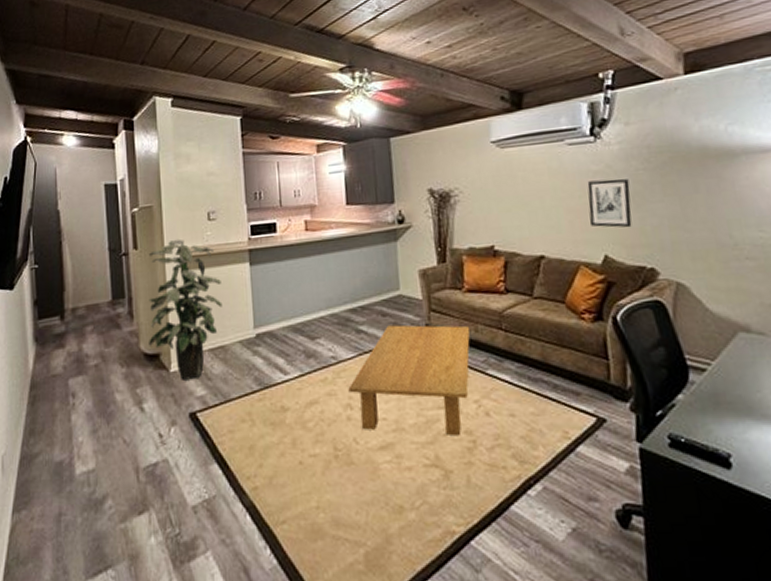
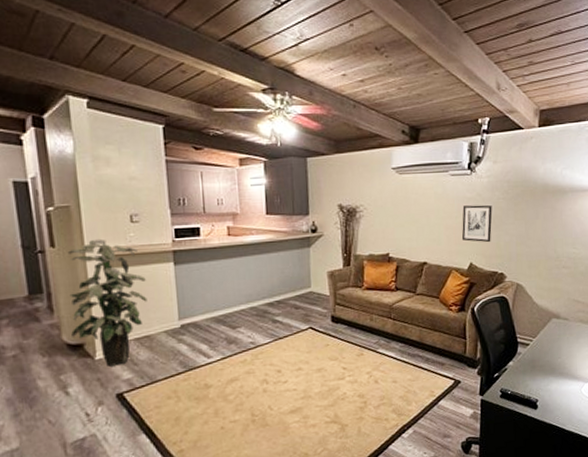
coffee table: present [348,324,471,437] -> none [265,315,367,400]

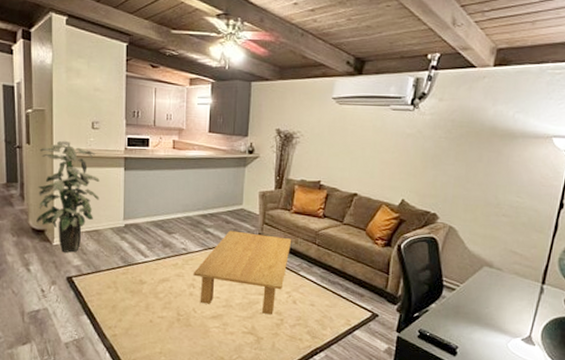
coffee table: none [265,315,367,400] -> present [193,230,292,315]
wall art: present [461,205,493,243] -> none [396,141,432,181]

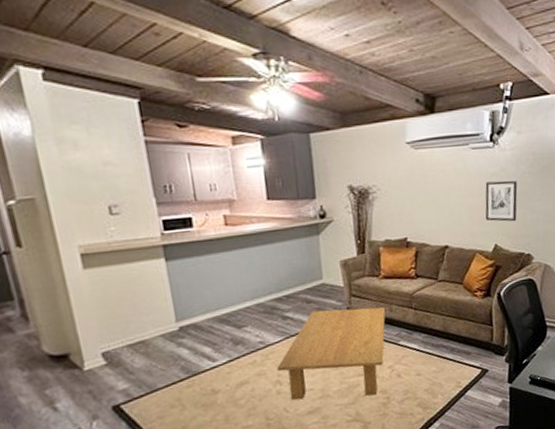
indoor plant: present [36,140,100,253] -> none [37,234,138,377]
wall art: none [396,141,432,181] -> present [485,180,518,222]

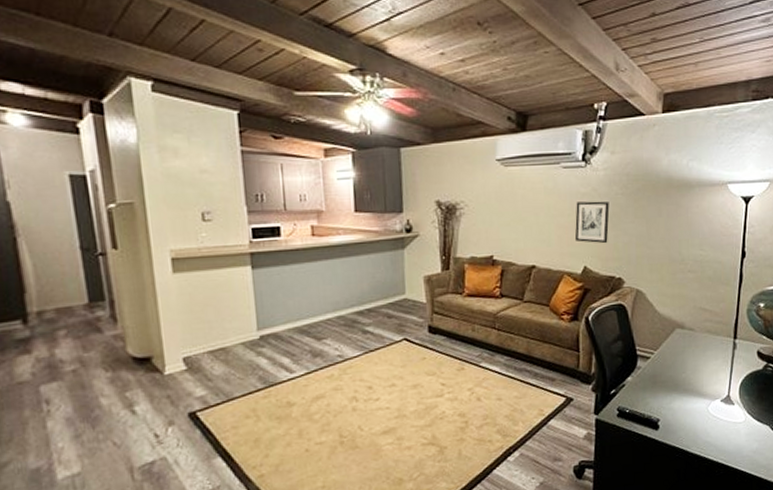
coffee table: present [277,307,386,401] -> none [354,325,468,419]

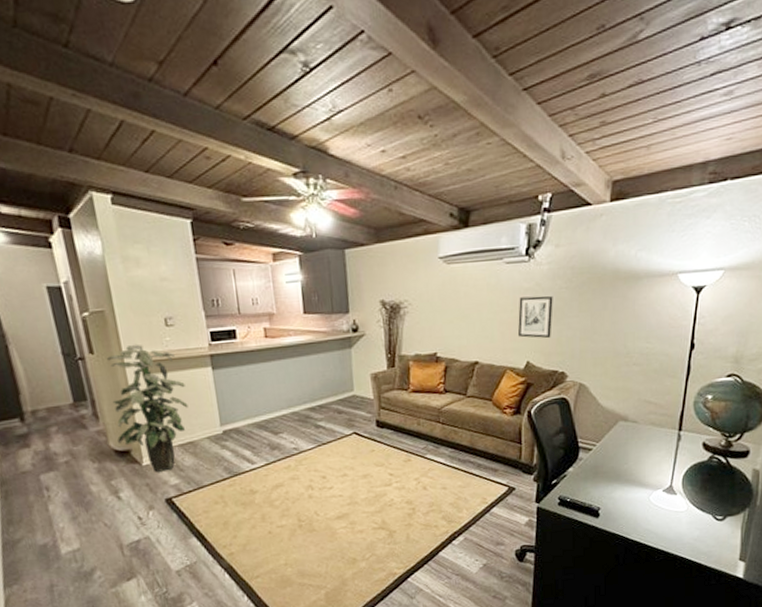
indoor plant: none [131,239,222,382] -> present [106,344,189,472]

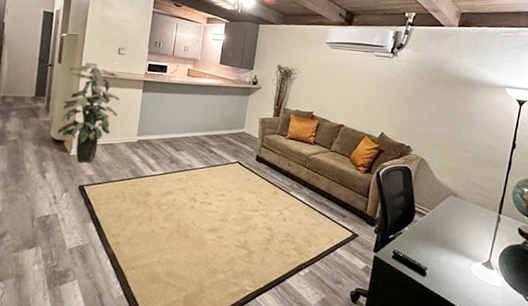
wall art: present [517,296,553,339] -> none [377,83,408,118]

